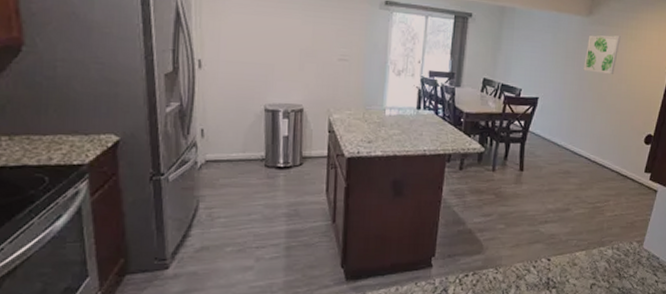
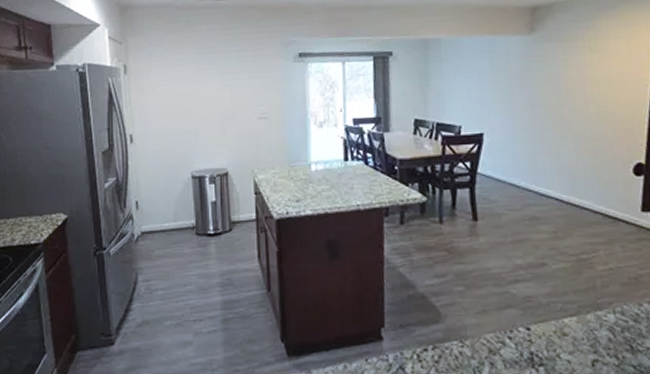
wall art: present [583,35,621,74] -> none [534,50,577,97]

